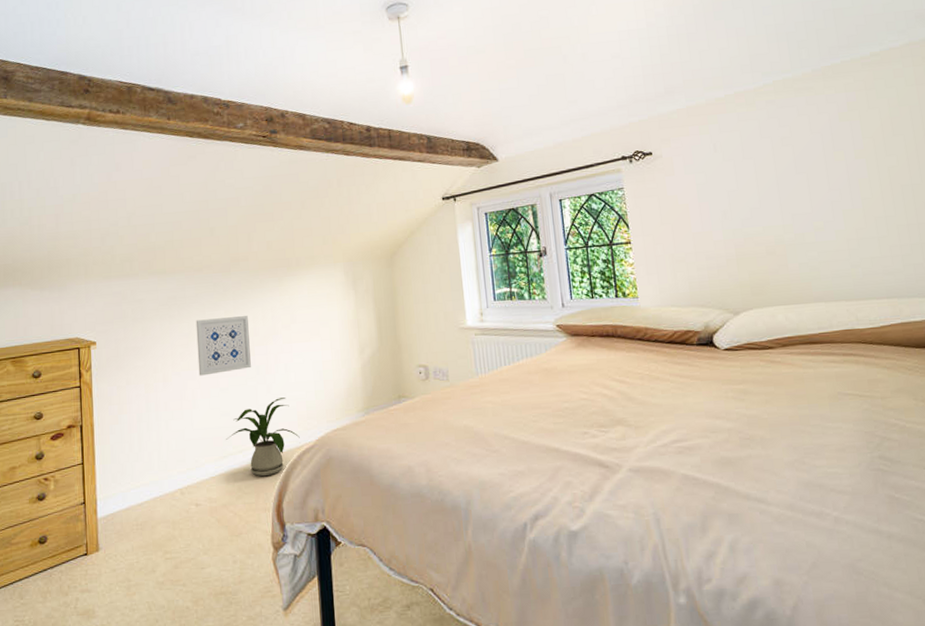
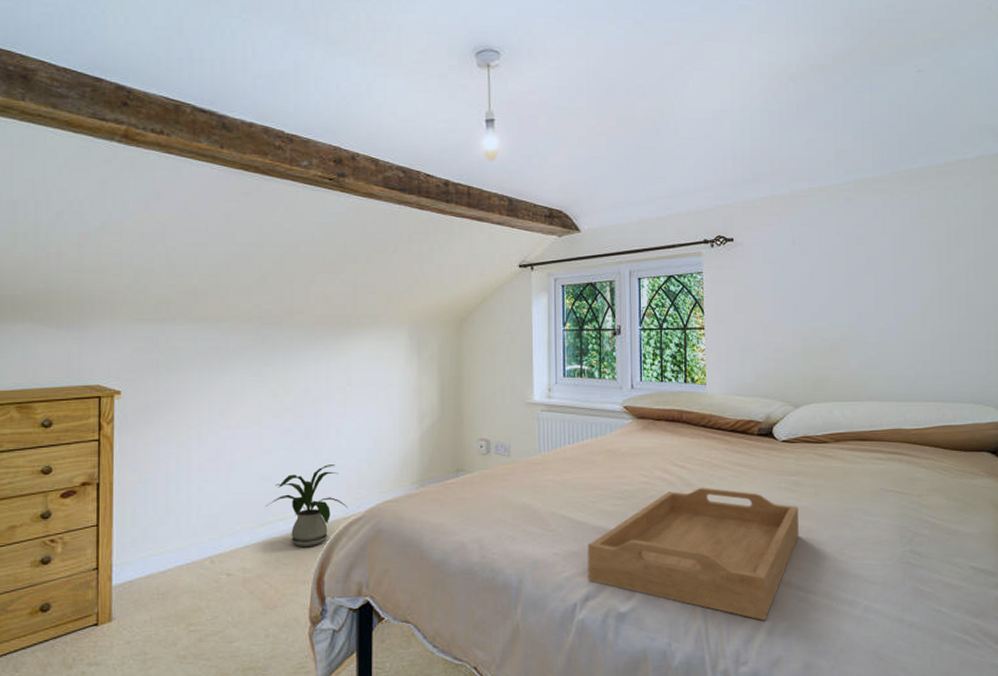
wall art: present [195,316,251,376] -> none [239,374,299,436]
serving tray: none [532,400,753,536] -> present [587,487,799,620]

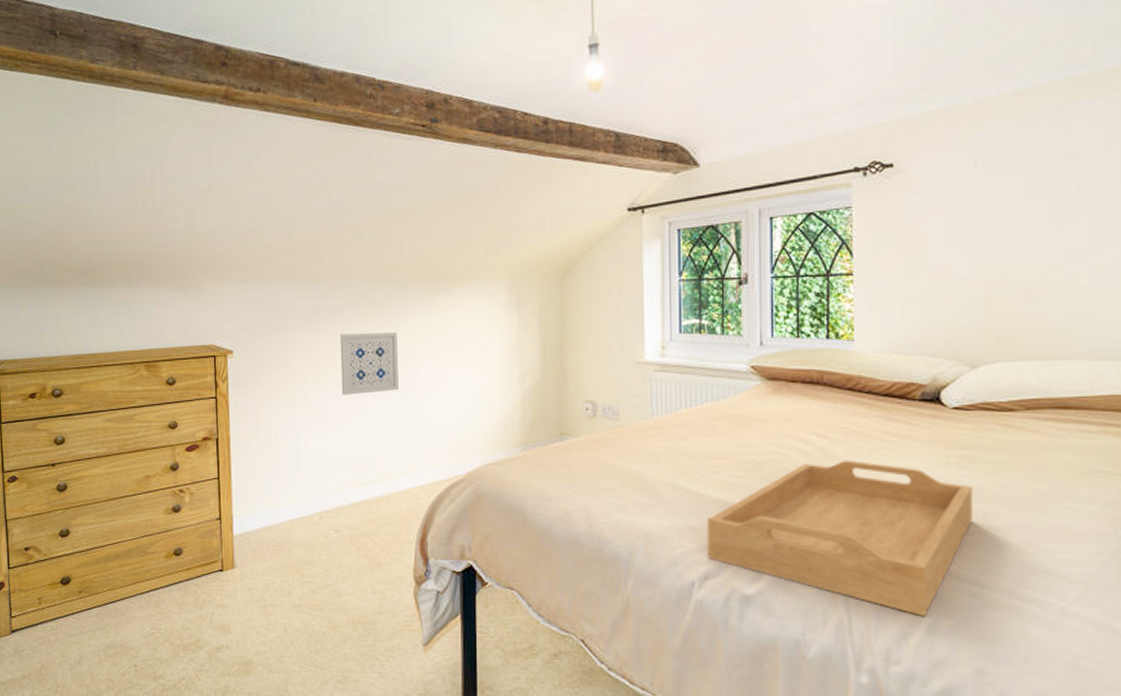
wall art: none [239,374,299,436] -> present [340,333,399,395]
house plant: present [266,464,348,546] -> none [369,425,449,507]

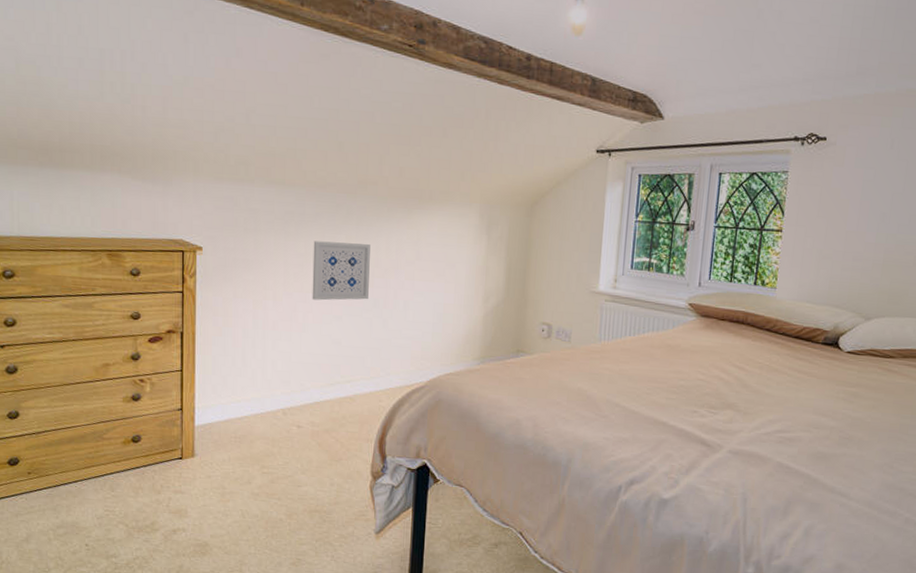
serving tray: present [707,460,972,616] -> none [635,389,854,521]

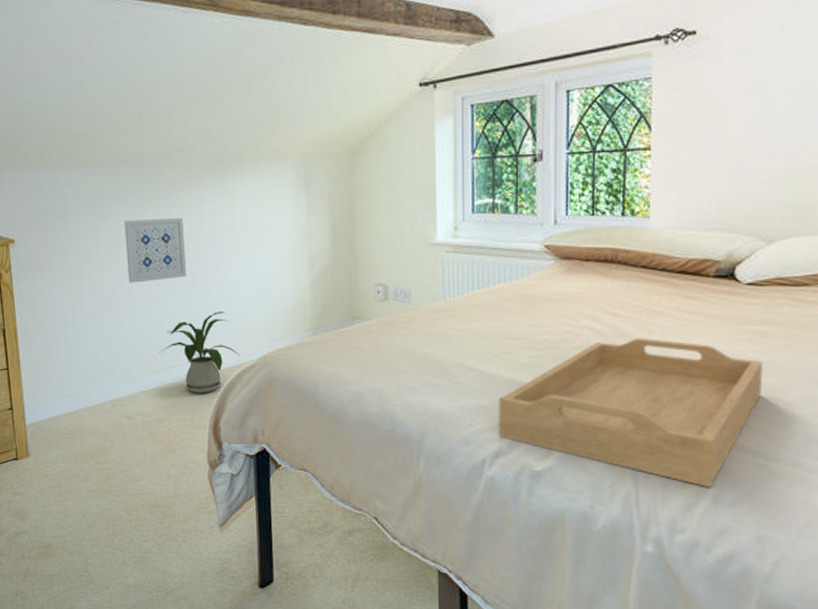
house plant: none [334,334,411,409] -> present [159,311,240,393]
serving tray: none [635,389,854,521] -> present [498,337,763,487]

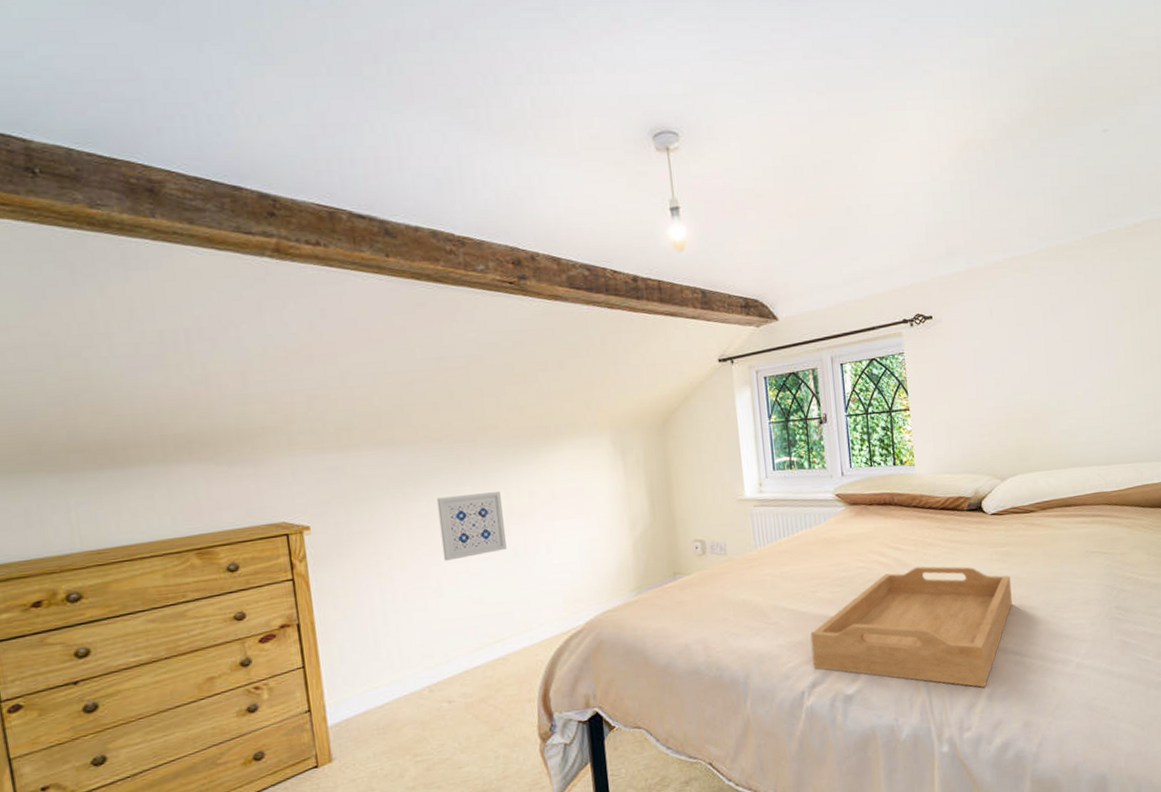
house plant: present [159,311,240,393] -> none [480,580,566,666]

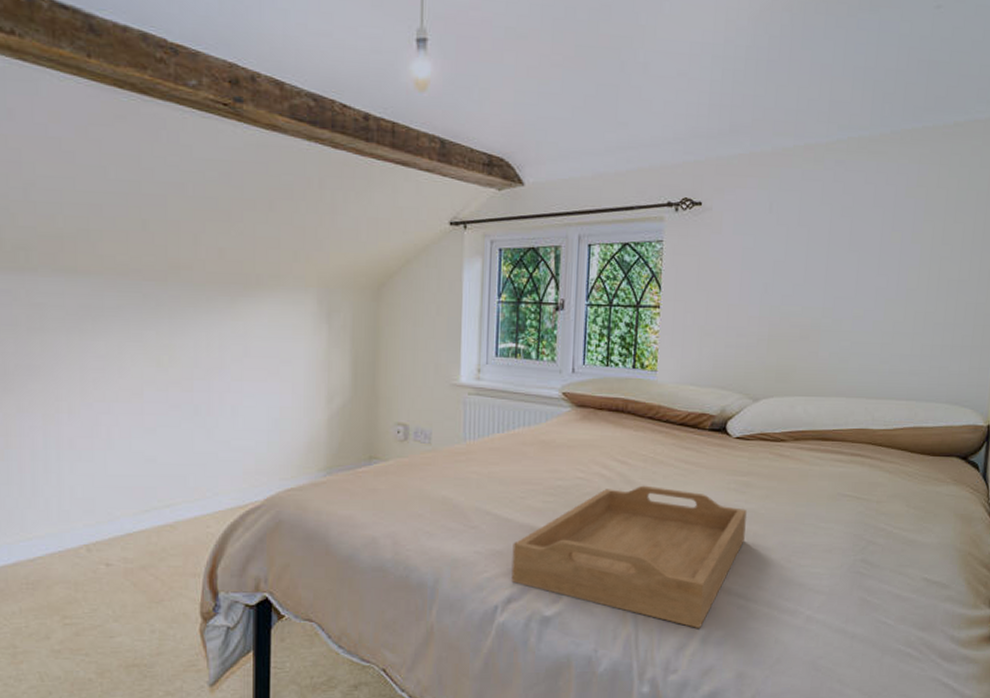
wall art: present [436,492,507,561] -> none [116,339,187,411]

